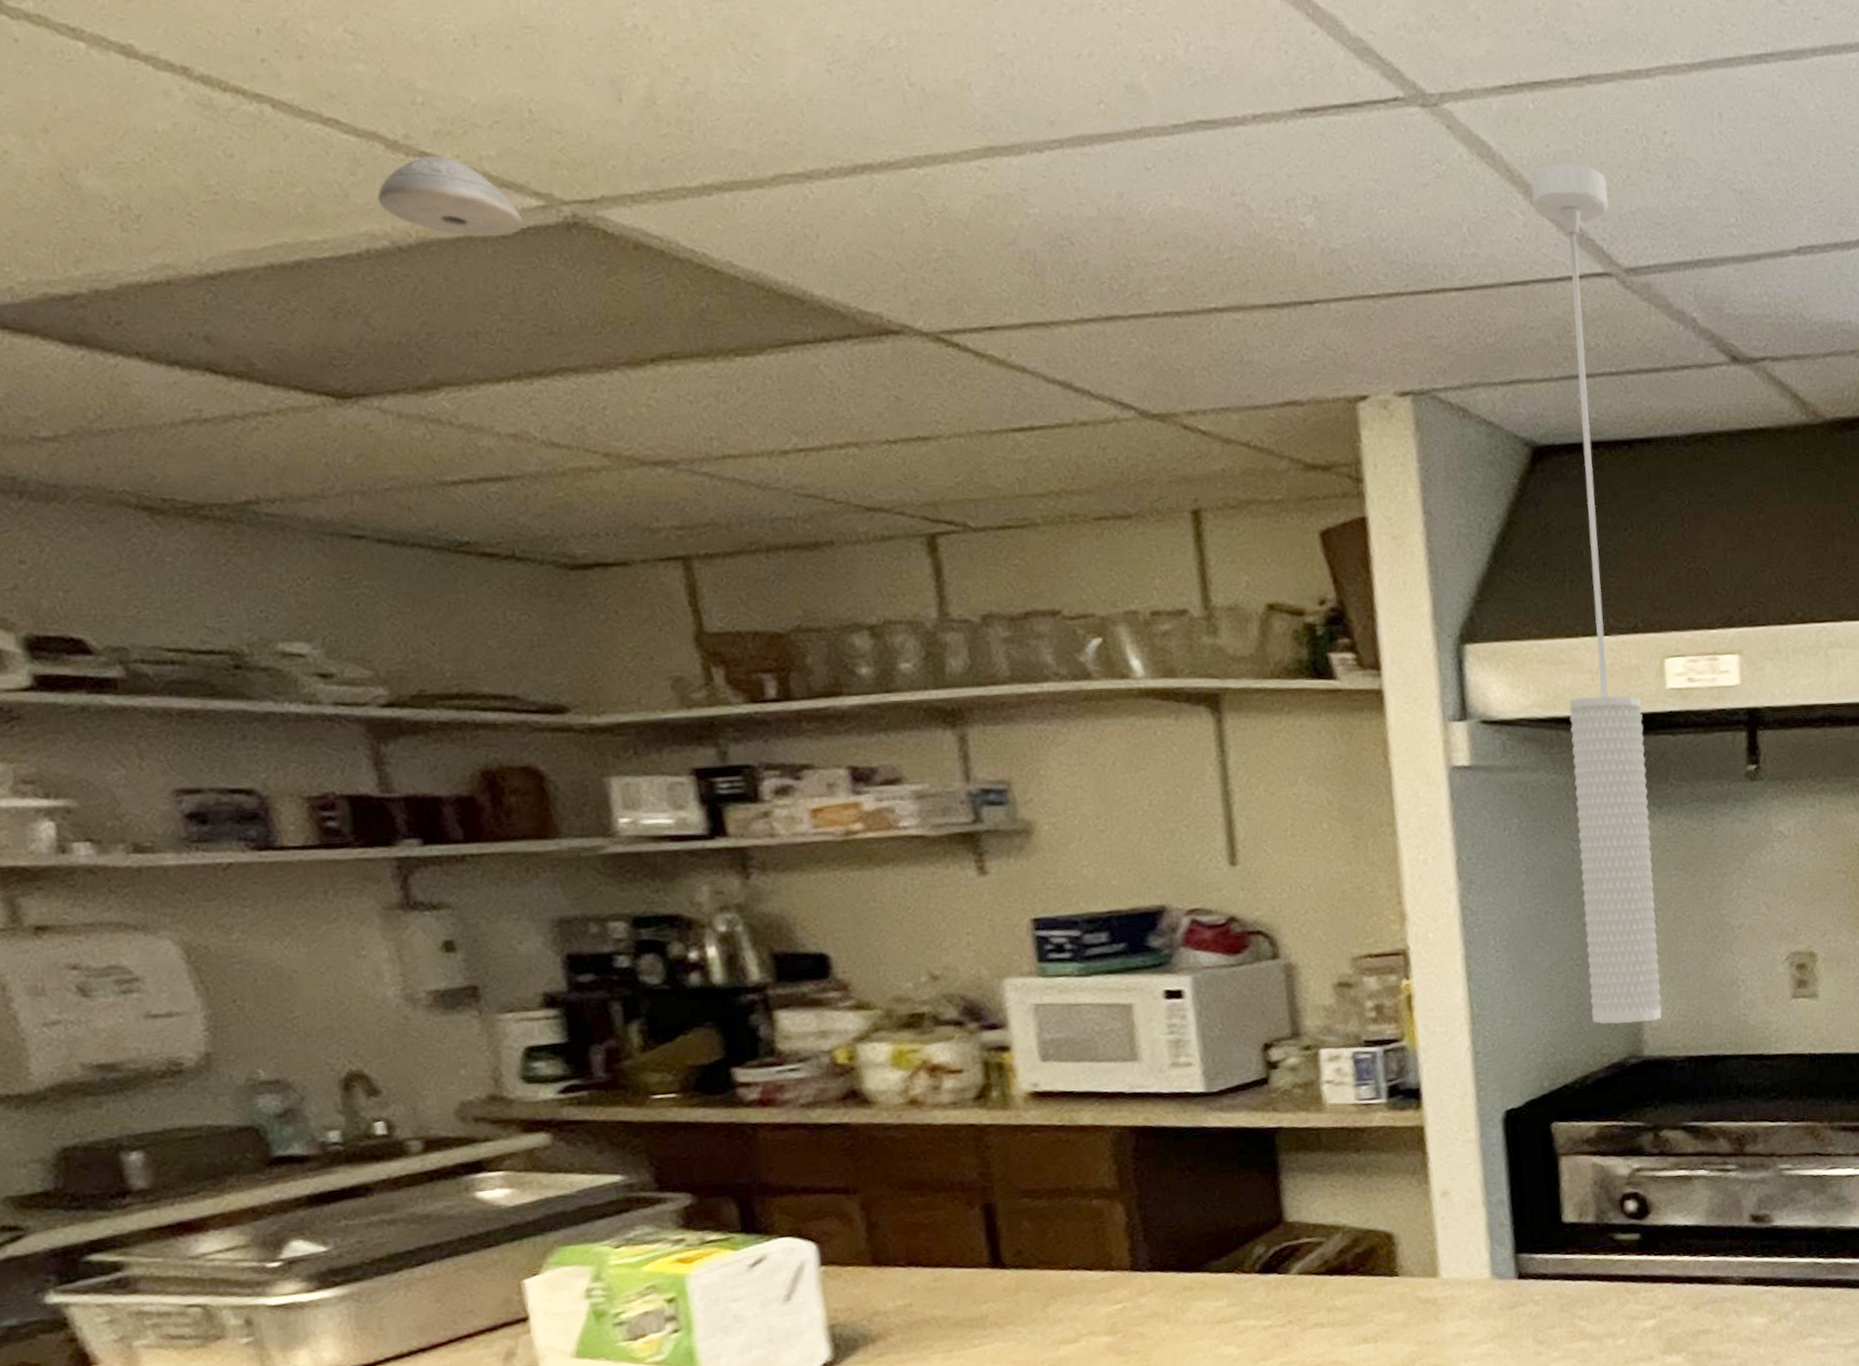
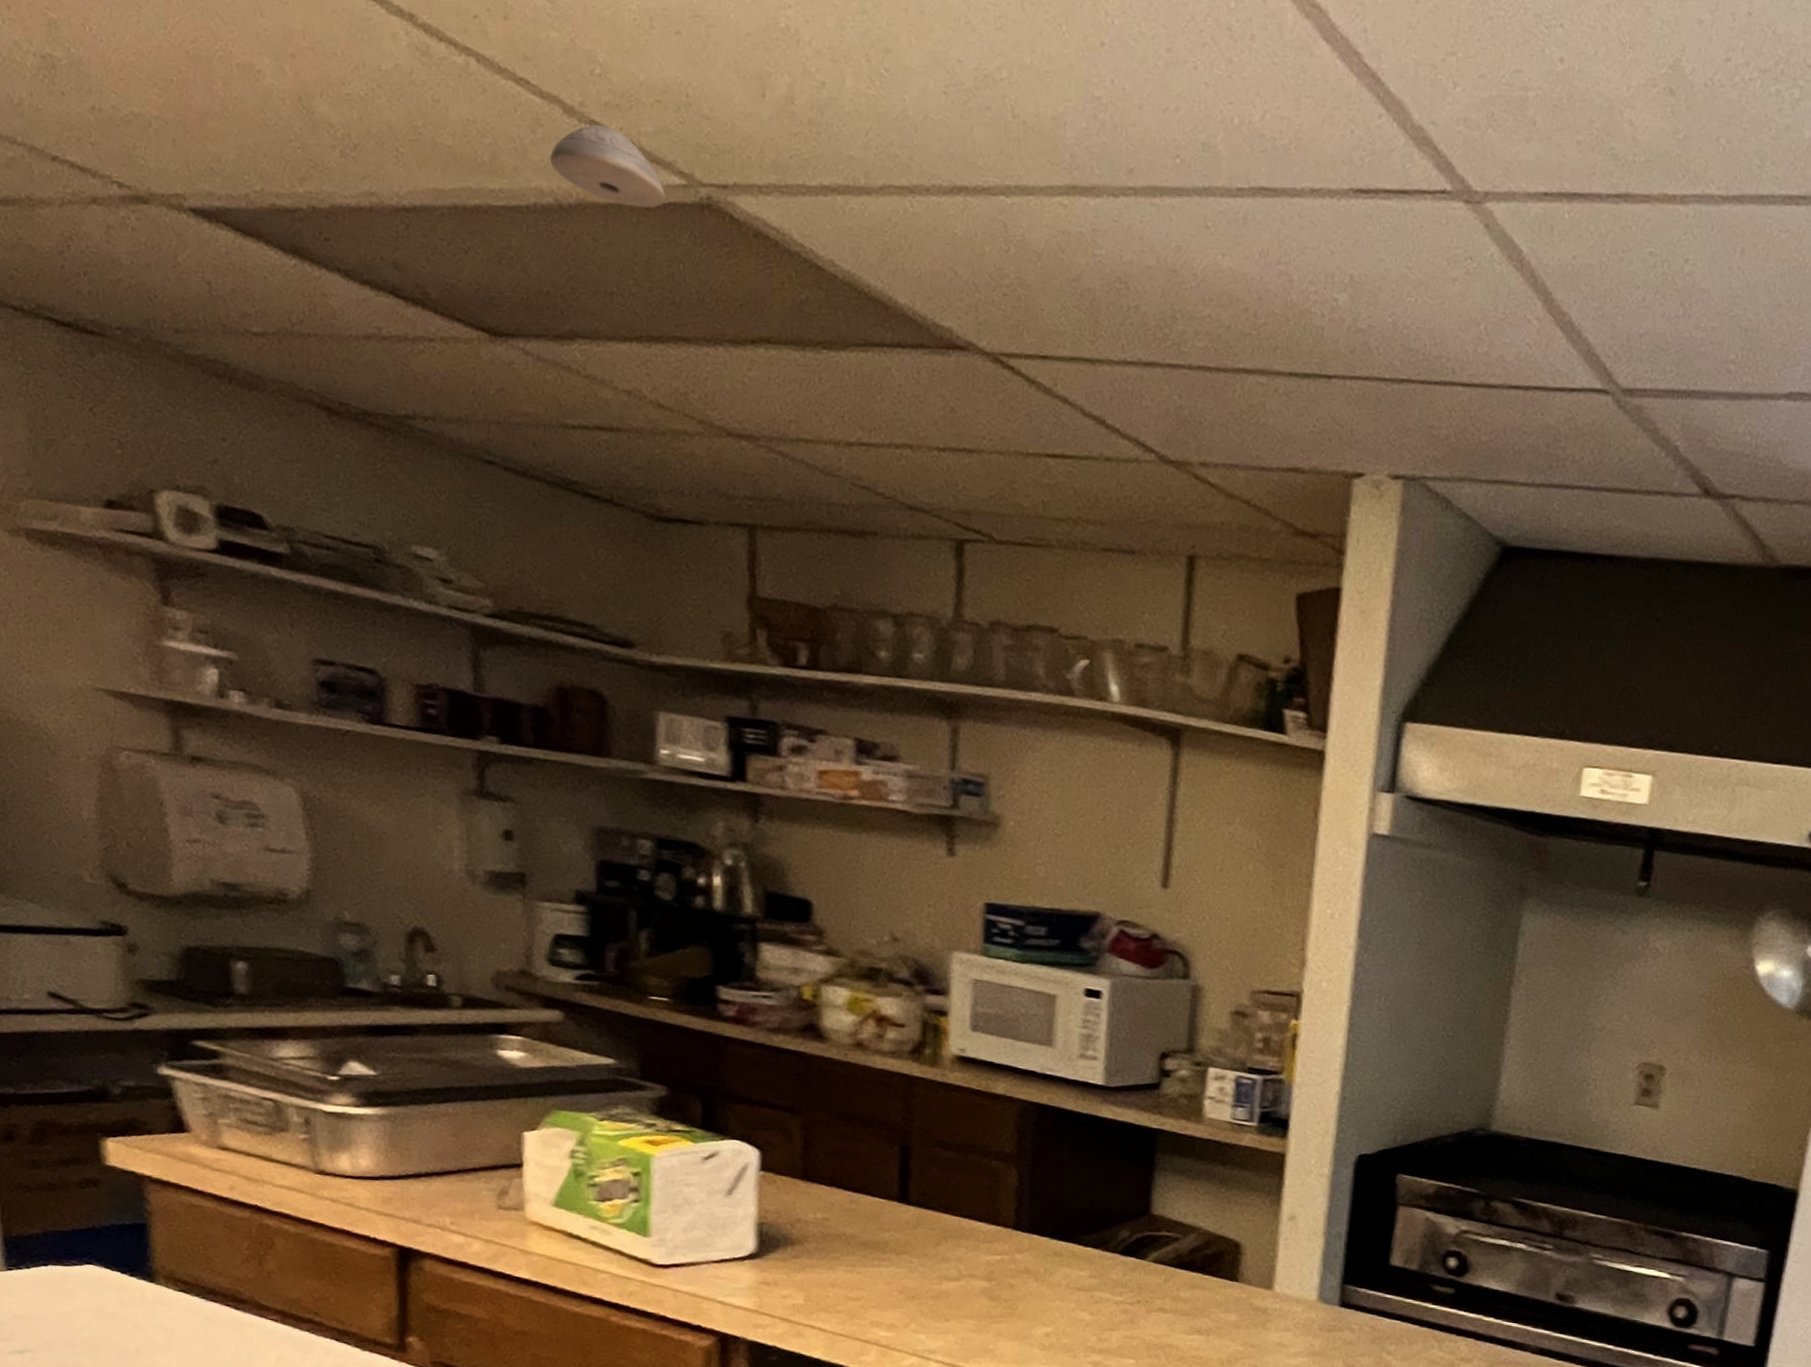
pendant light: present [1531,164,1662,1024] -> none [1452,276,1622,1100]

